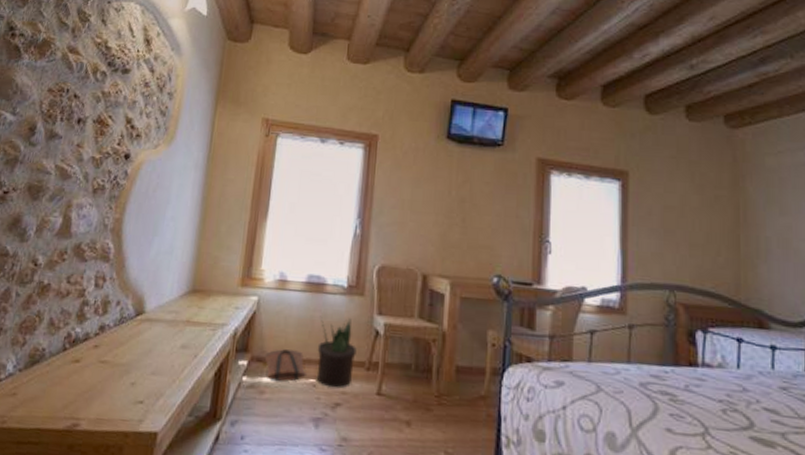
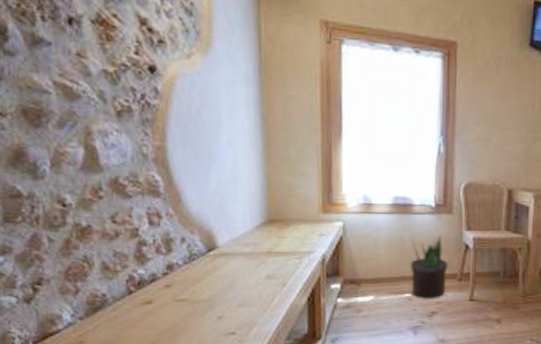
shopping bag: present [264,349,306,382] -> none [357,270,401,300]

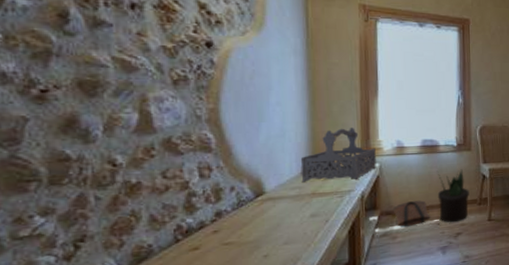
decorative basket: none [254,177,339,240] -> present [300,128,376,183]
shopping bag: none [357,270,401,300] -> present [392,200,431,227]

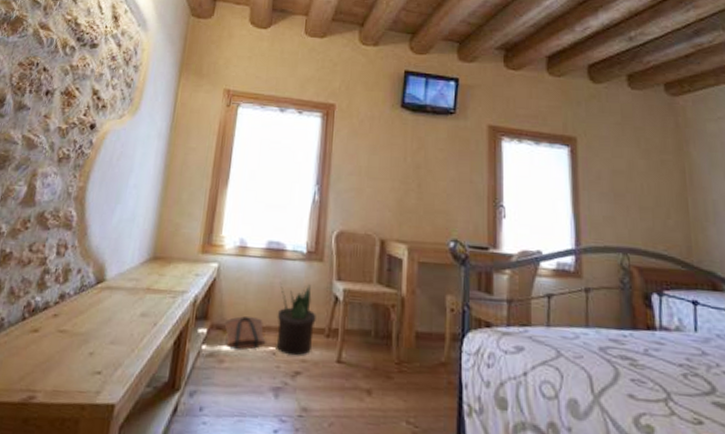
decorative basket: present [300,128,376,183] -> none [139,218,217,280]

